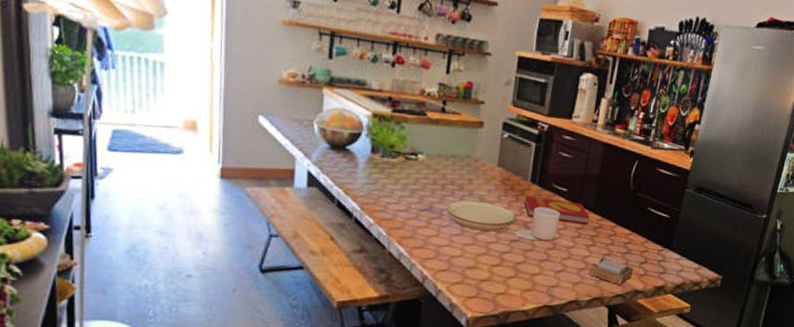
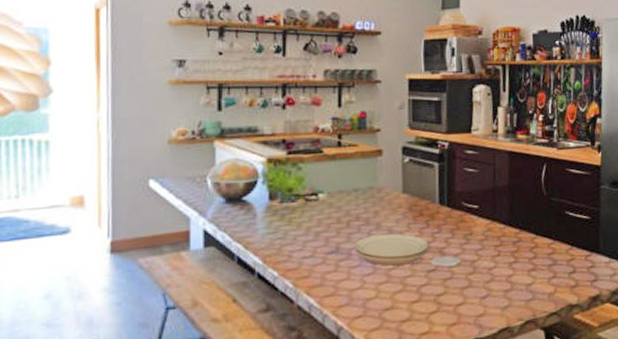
book: present [524,195,590,225] -> none [436,218,507,242]
mug: present [530,206,560,241] -> none [446,228,476,266]
napkin holder: present [588,257,634,286] -> none [515,273,564,303]

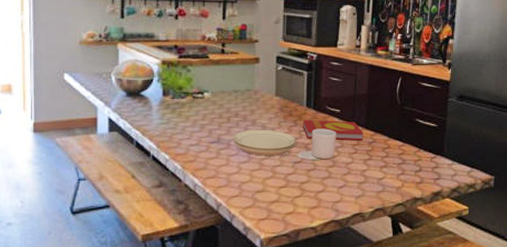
book: none [436,218,507,242] -> present [303,119,363,141]
mug: none [446,228,476,266] -> present [311,128,336,160]

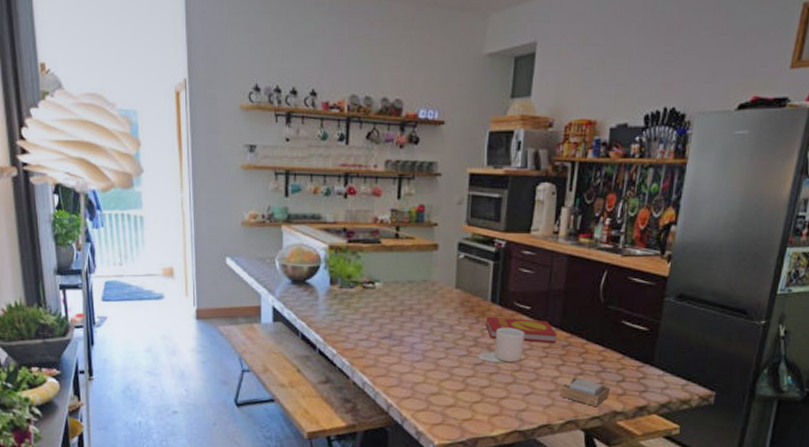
plate: present [233,129,296,156] -> none [406,325,478,356]
napkin holder: none [368,169,410,195] -> present [559,377,611,407]

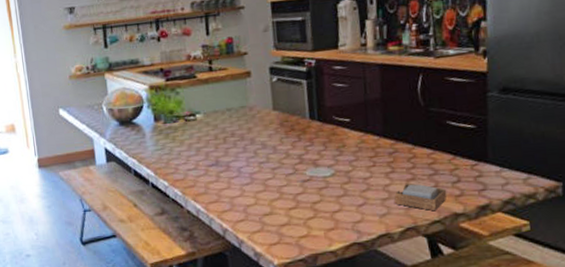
book: present [486,316,557,343] -> none [307,130,382,154]
mug: present [494,327,525,363] -> none [318,141,349,176]

